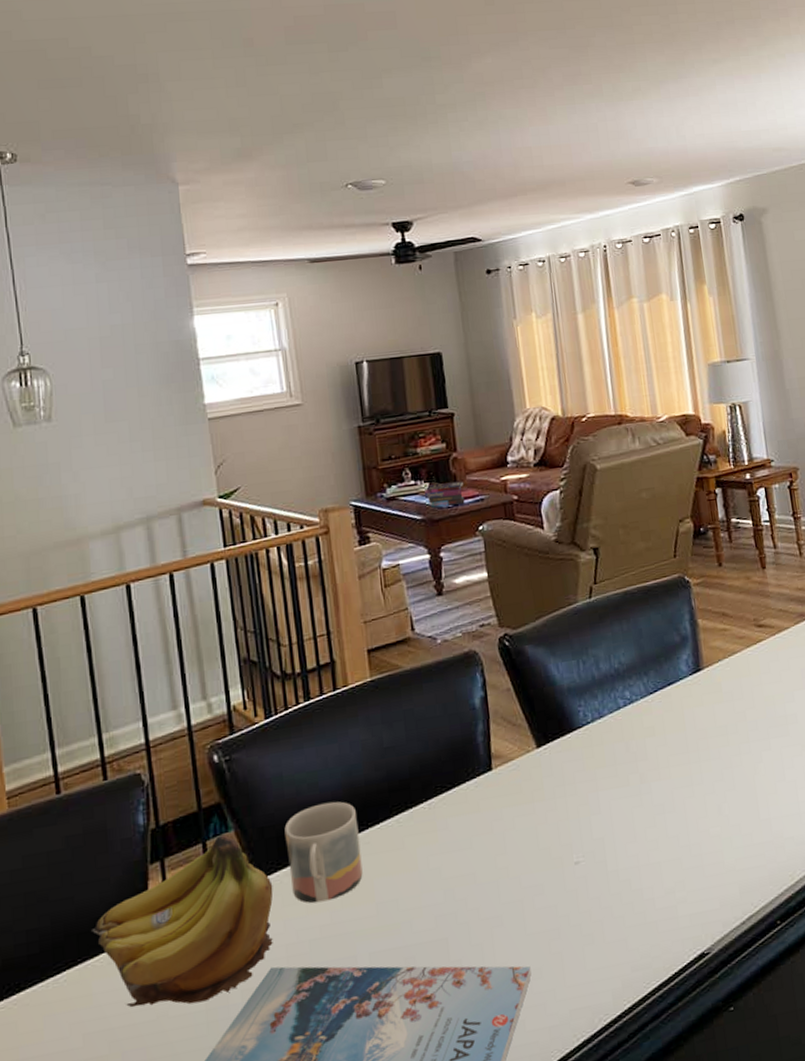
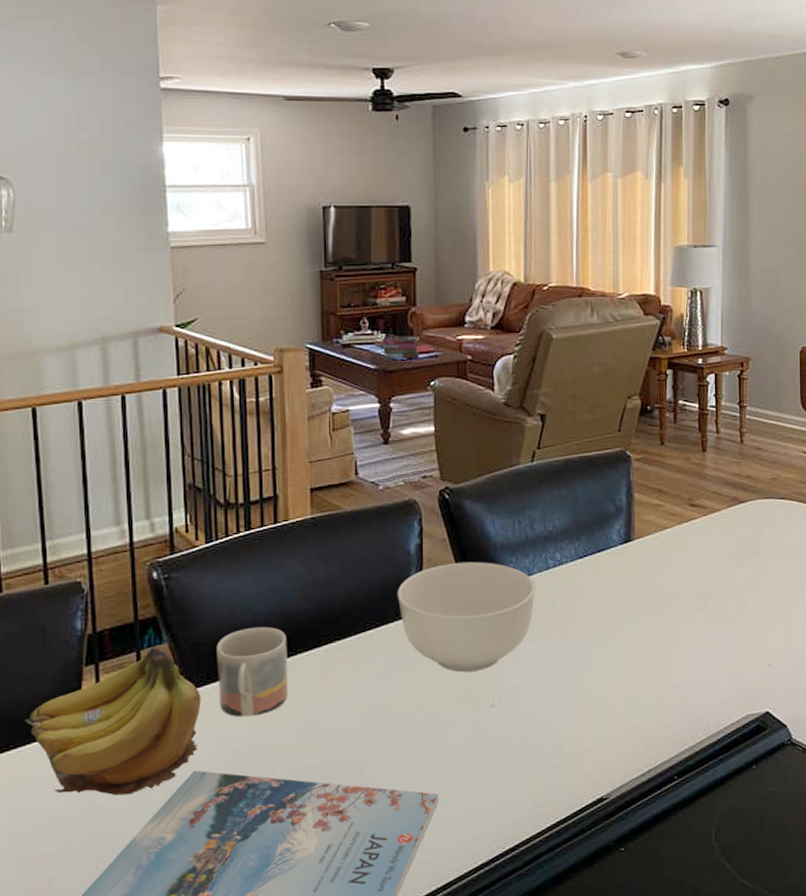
bowl: none [465,708,609,830] -> present [397,561,536,672]

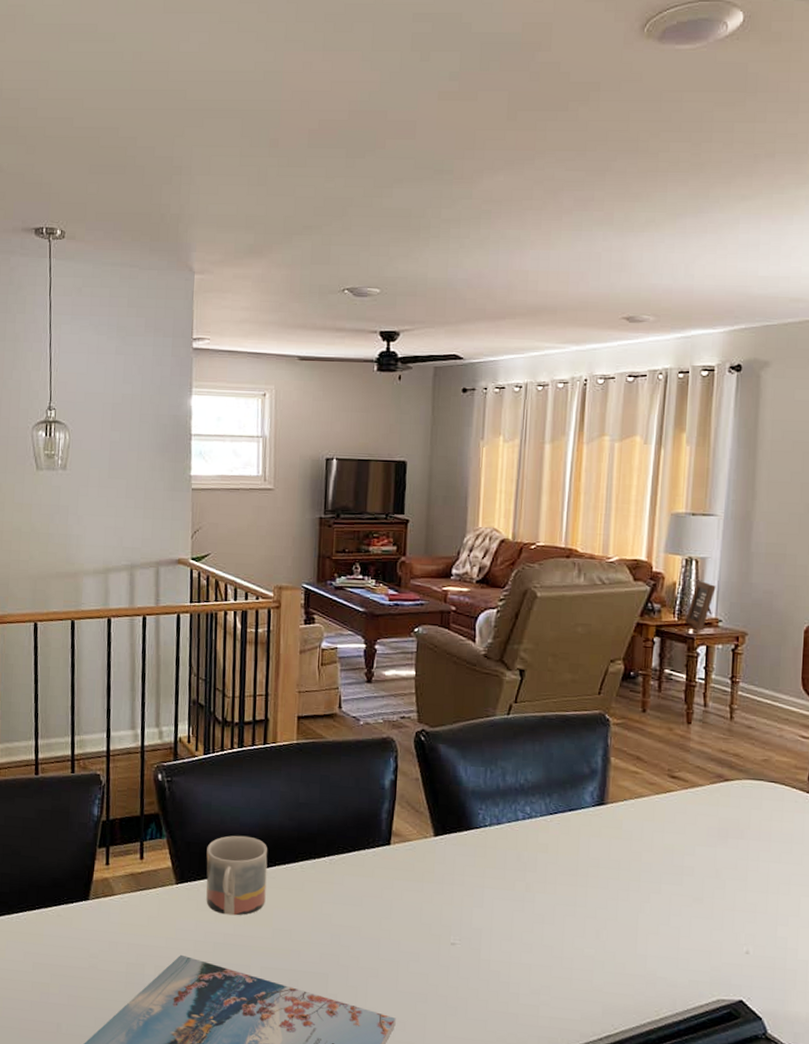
fruit: present [25,646,201,796] -> none [49,840,191,966]
books: present [379,336,419,360] -> none [369,582,407,606]
bowl: present [397,561,536,672] -> none [369,802,504,909]
picture frame: none [694,311,720,360] -> present [685,581,716,631]

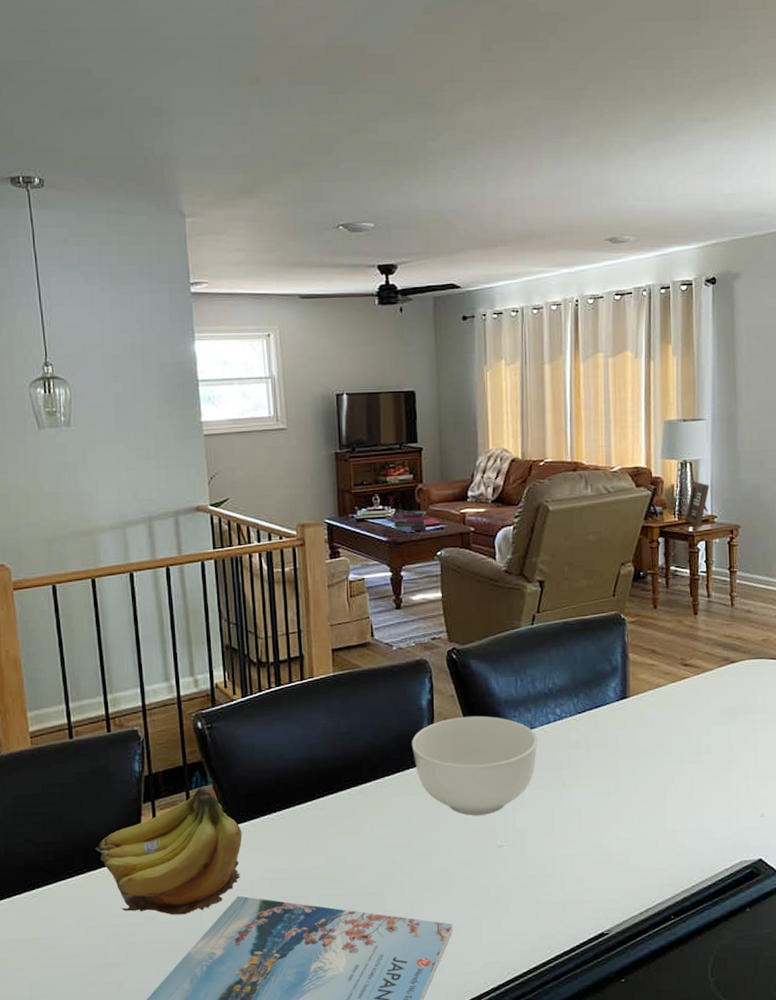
fruit: none [49,840,191,966] -> present [95,787,242,915]
mug: present [206,835,268,916] -> none [254,771,317,851]
books: none [369,582,407,606] -> present [390,510,426,532]
bowl: none [369,802,504,909] -> present [411,715,538,815]

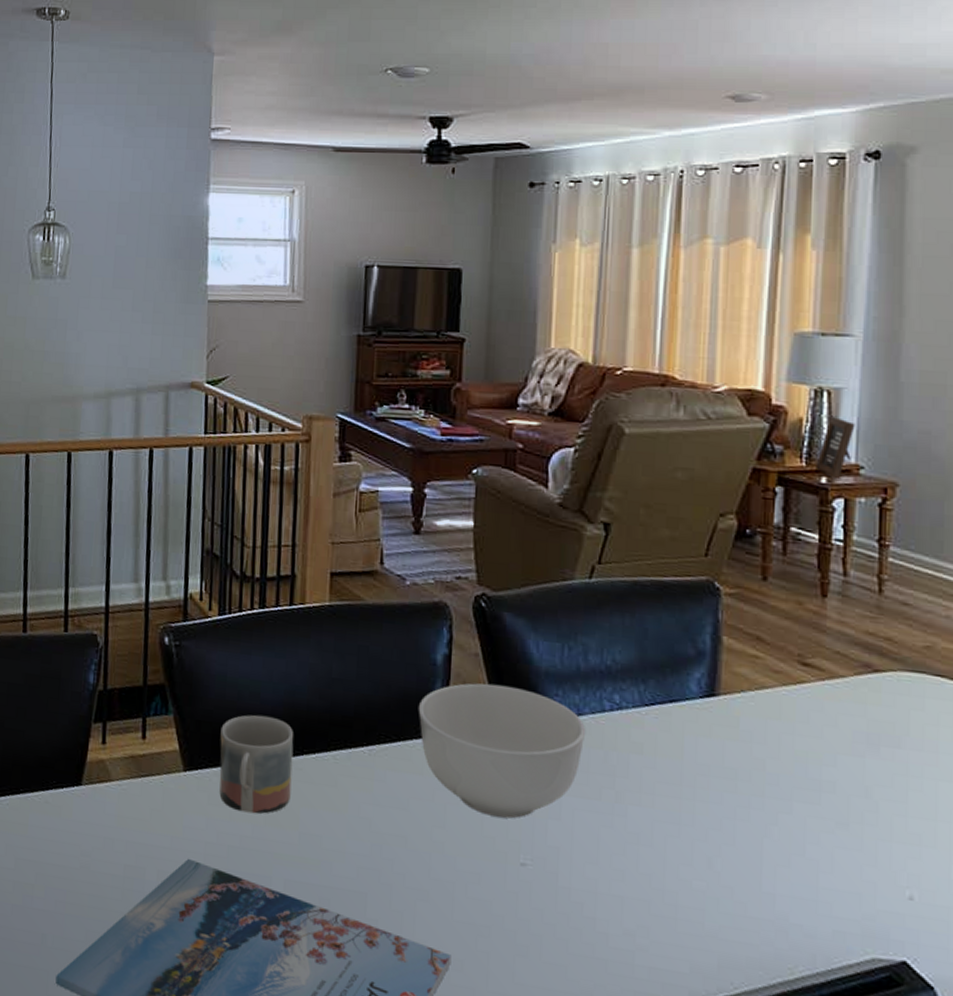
fruit: present [95,787,242,915] -> none [35,716,202,869]
mug: none [254,771,317,851] -> present [219,714,295,814]
books: present [390,510,426,532] -> none [417,412,463,442]

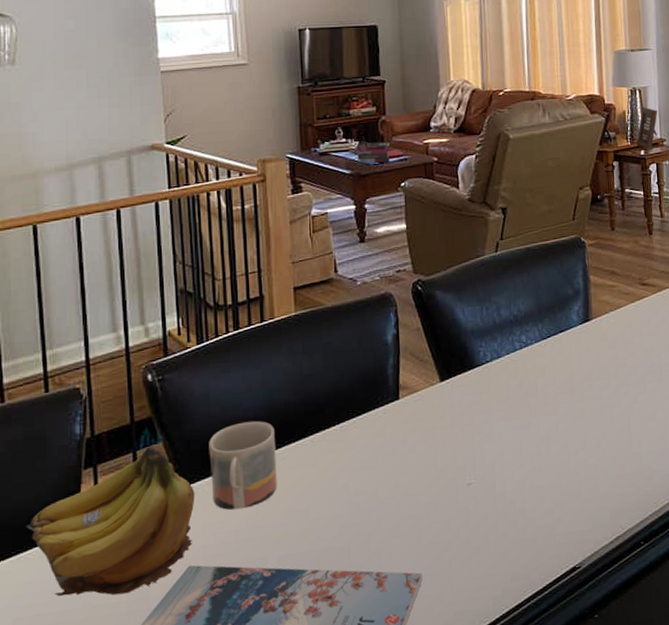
fruit: none [35,716,202,869] -> present [26,446,195,597]
books: none [417,412,463,442] -> present [353,142,390,165]
bowl: present [418,683,586,819] -> none [376,347,505,454]

